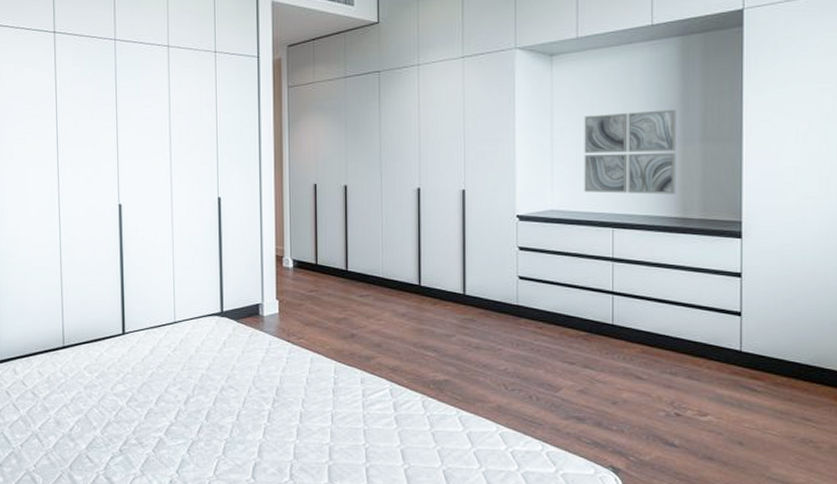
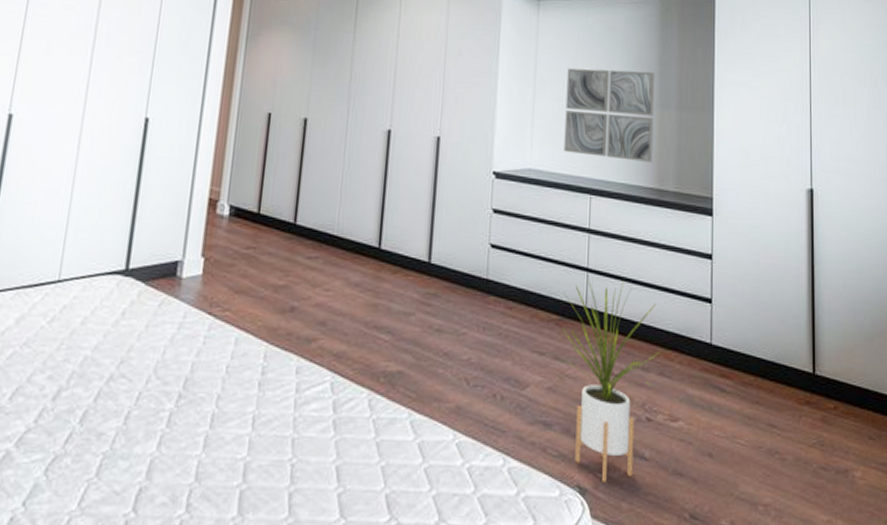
house plant: none [589,299,688,464] -> present [561,278,660,482]

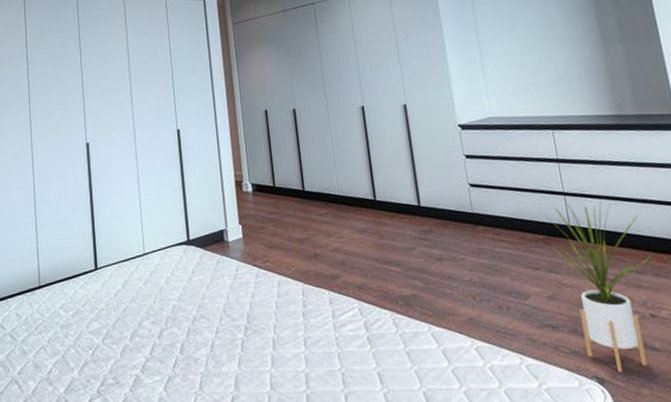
wall art: present [564,68,655,163] -> none [507,14,607,98]

